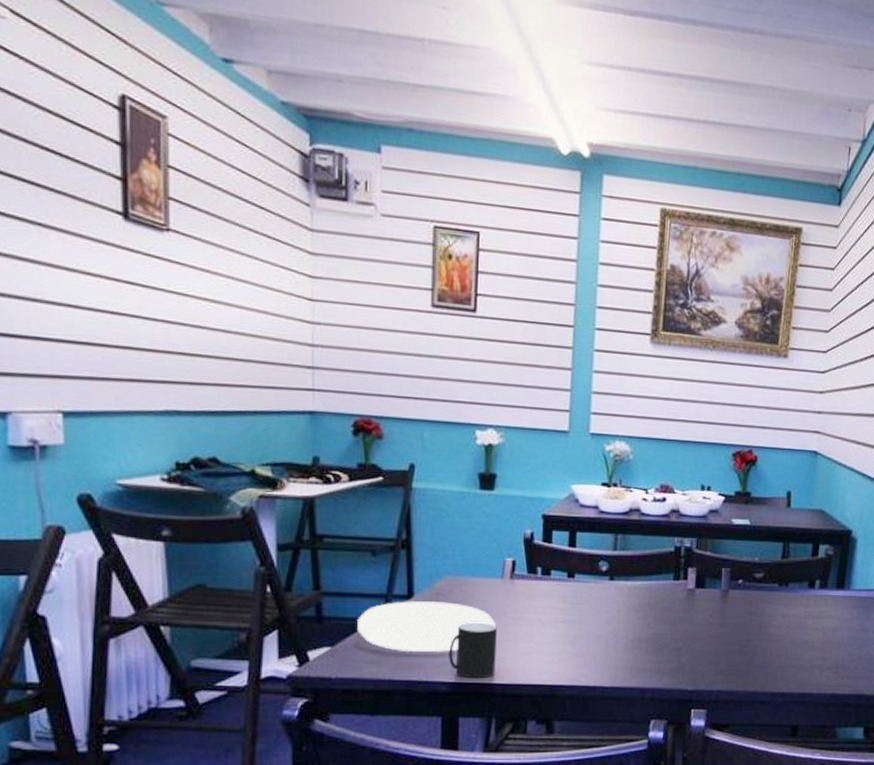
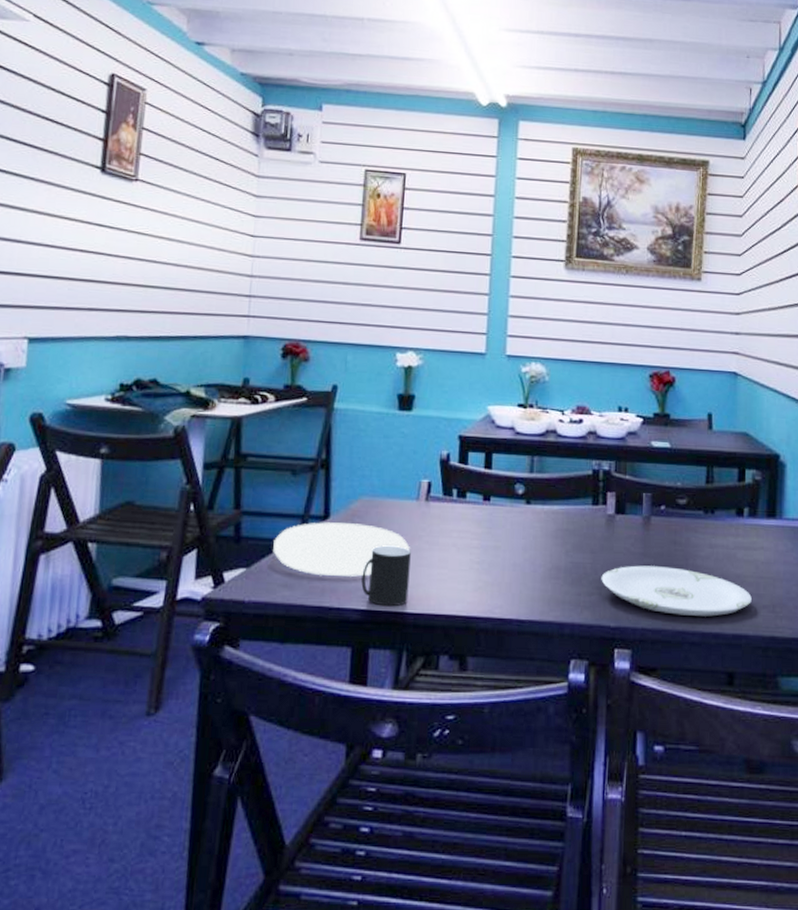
plate: none [680,635,818,678] -> present [601,565,752,617]

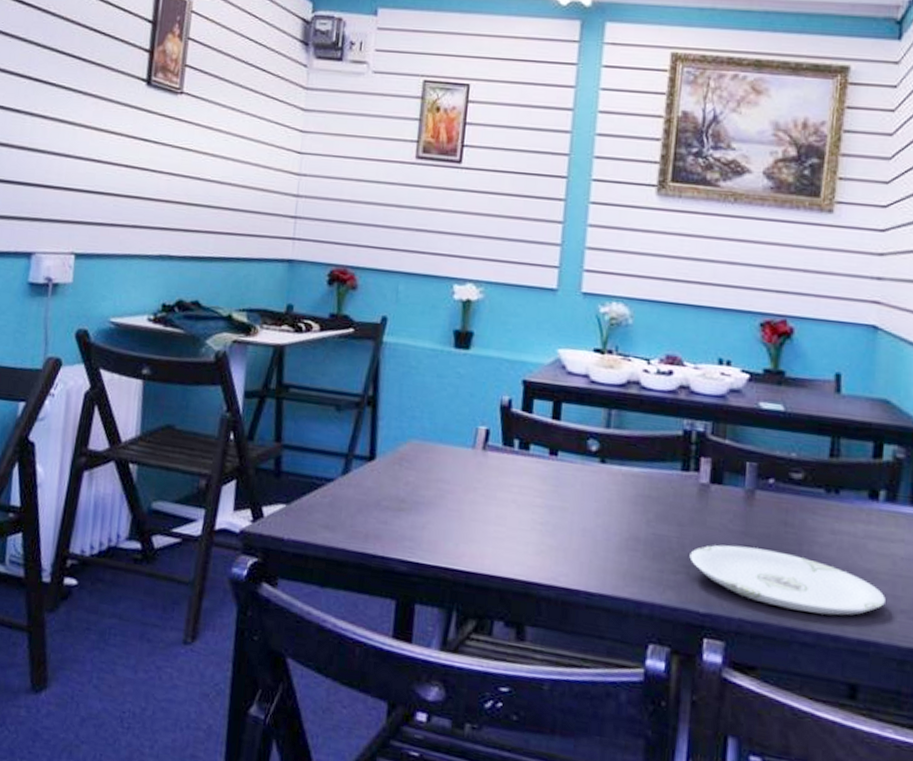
plate: present [273,522,410,577] -> none [314,463,464,526]
cup: present [361,545,411,607] -> none [408,493,465,562]

